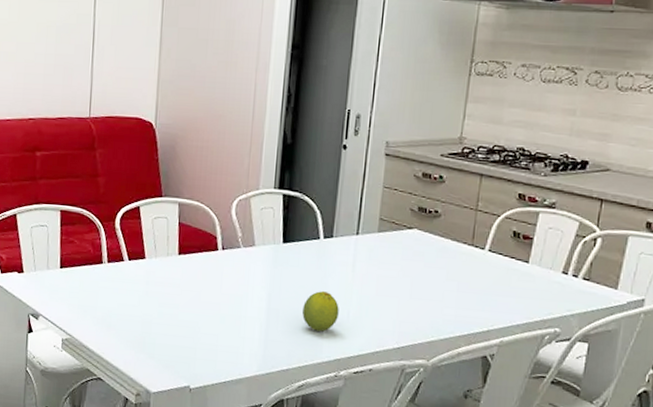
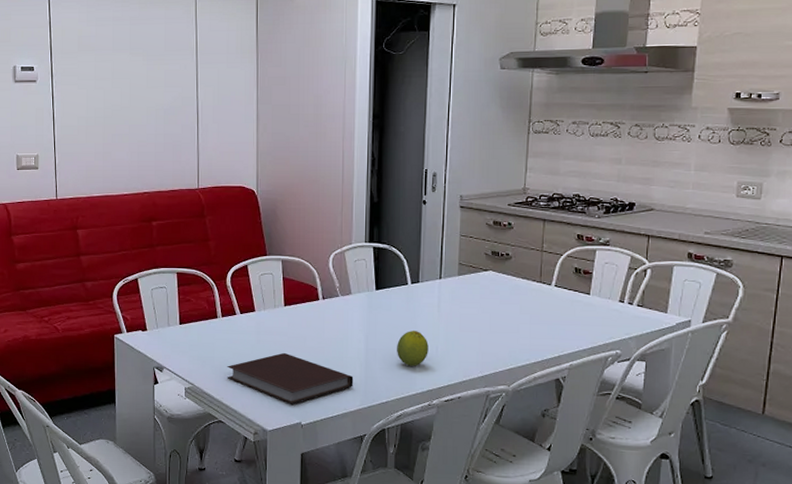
notebook: none [109,306,252,366] -> present [227,352,354,405]

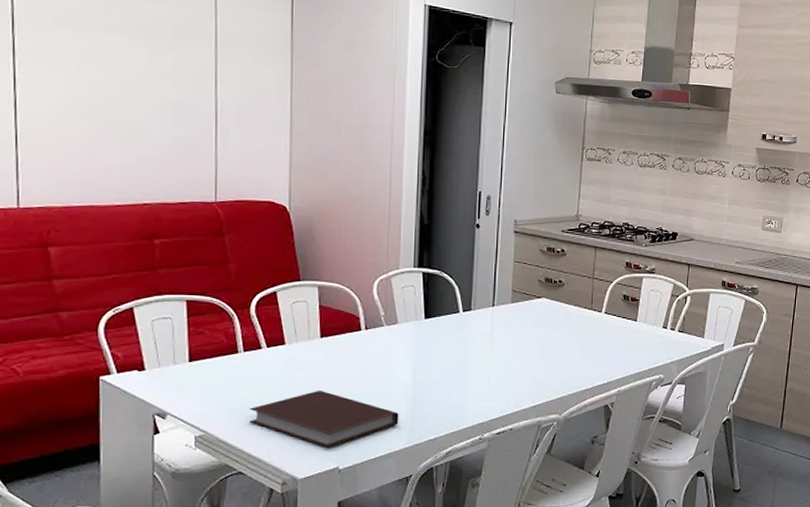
fruit: present [397,331,429,366] -> none [447,361,480,399]

